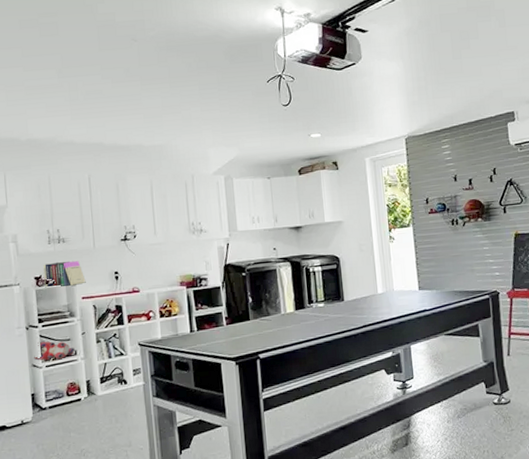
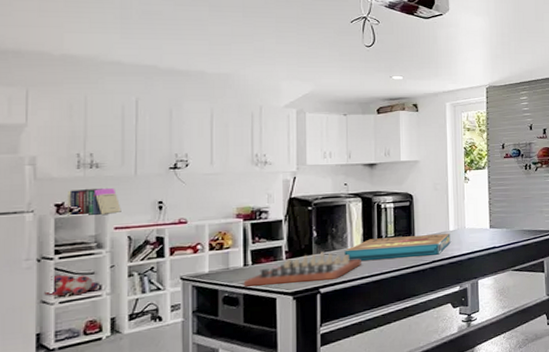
chess set: none [191,317,296,352] -> present [243,252,362,287]
pizza box: none [278,296,380,327] -> present [344,233,451,262]

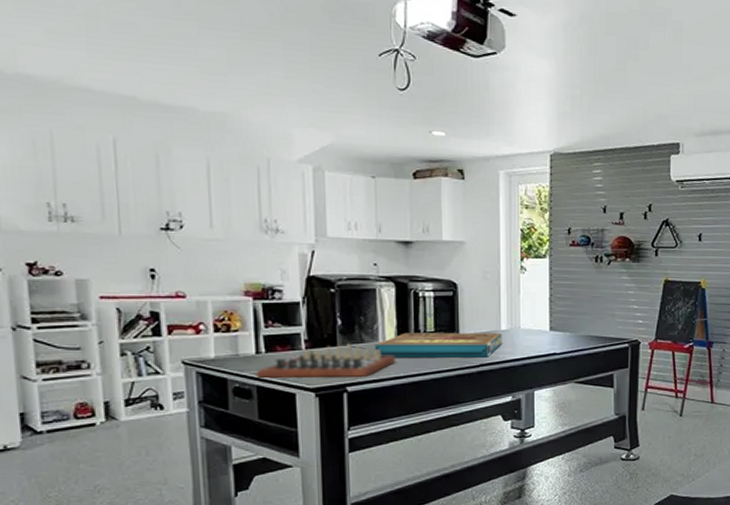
stuffed animal: present [44,274,98,297] -> none [24,347,86,373]
books: present [68,188,121,217] -> none [40,247,106,280]

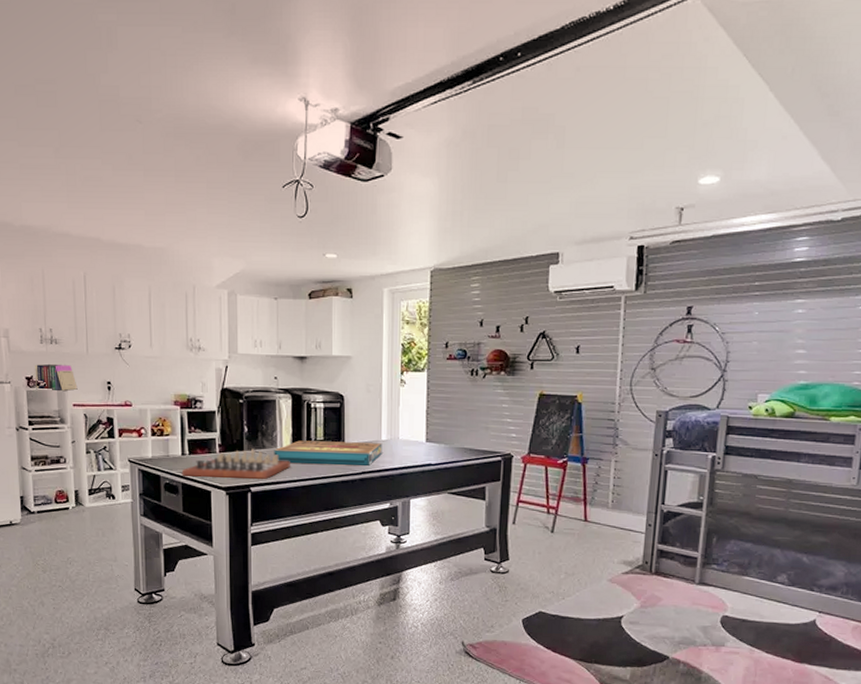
books: none [40,247,106,280] -> present [35,364,78,391]

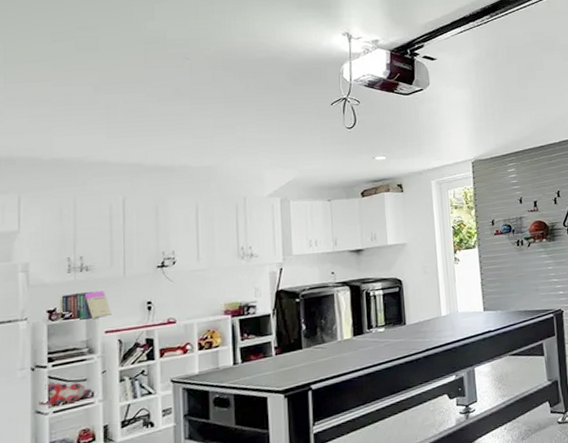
stuffed animal: none [23,444,63,466] -> present [39,382,90,406]
chess set: present [181,449,291,480] -> none [233,345,354,387]
pizza box: present [274,440,382,466] -> none [334,319,444,354]

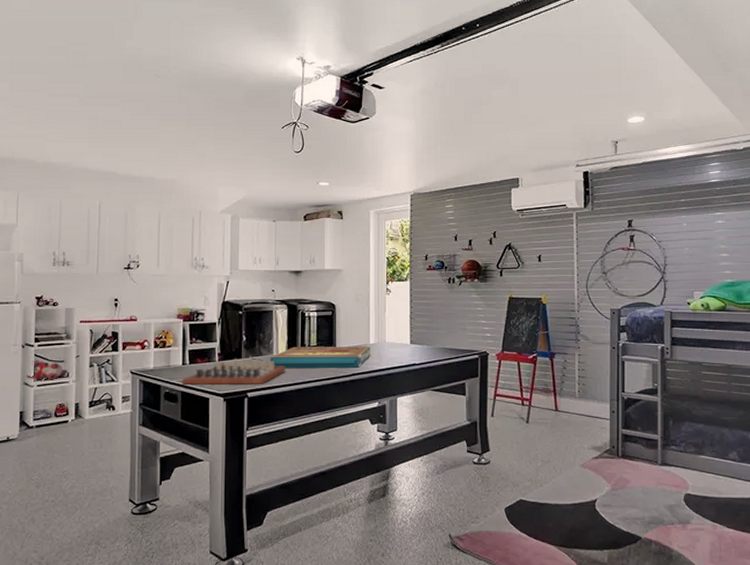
books: present [59,291,111,323] -> none [45,285,86,309]
chess set: none [233,345,354,387] -> present [181,356,286,386]
pizza box: none [334,319,444,354] -> present [270,347,371,369]

